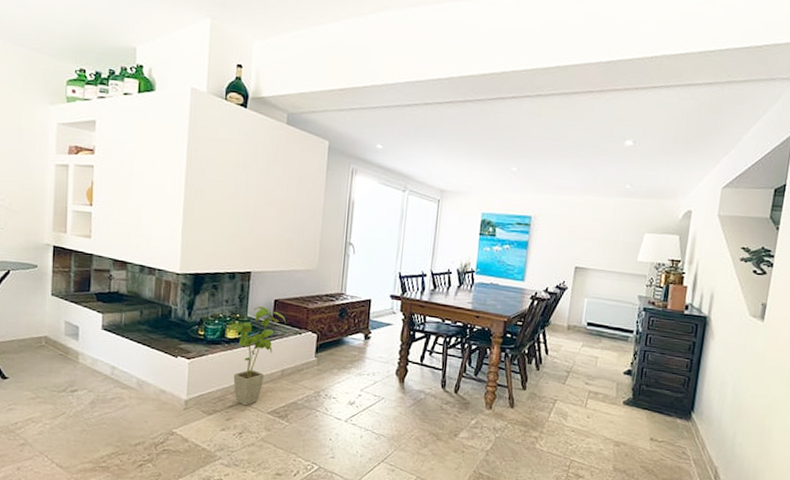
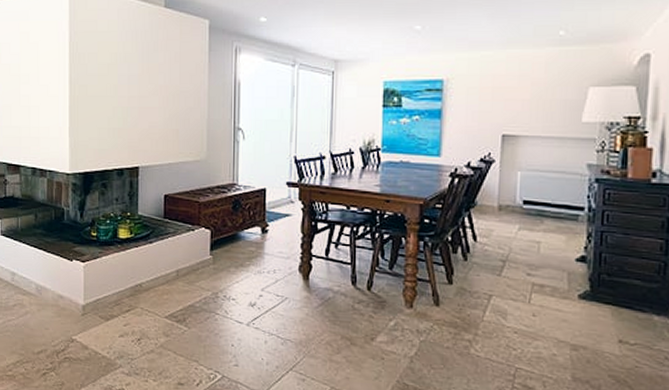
house plant: present [227,306,286,406] -> none [119,203,177,310]

